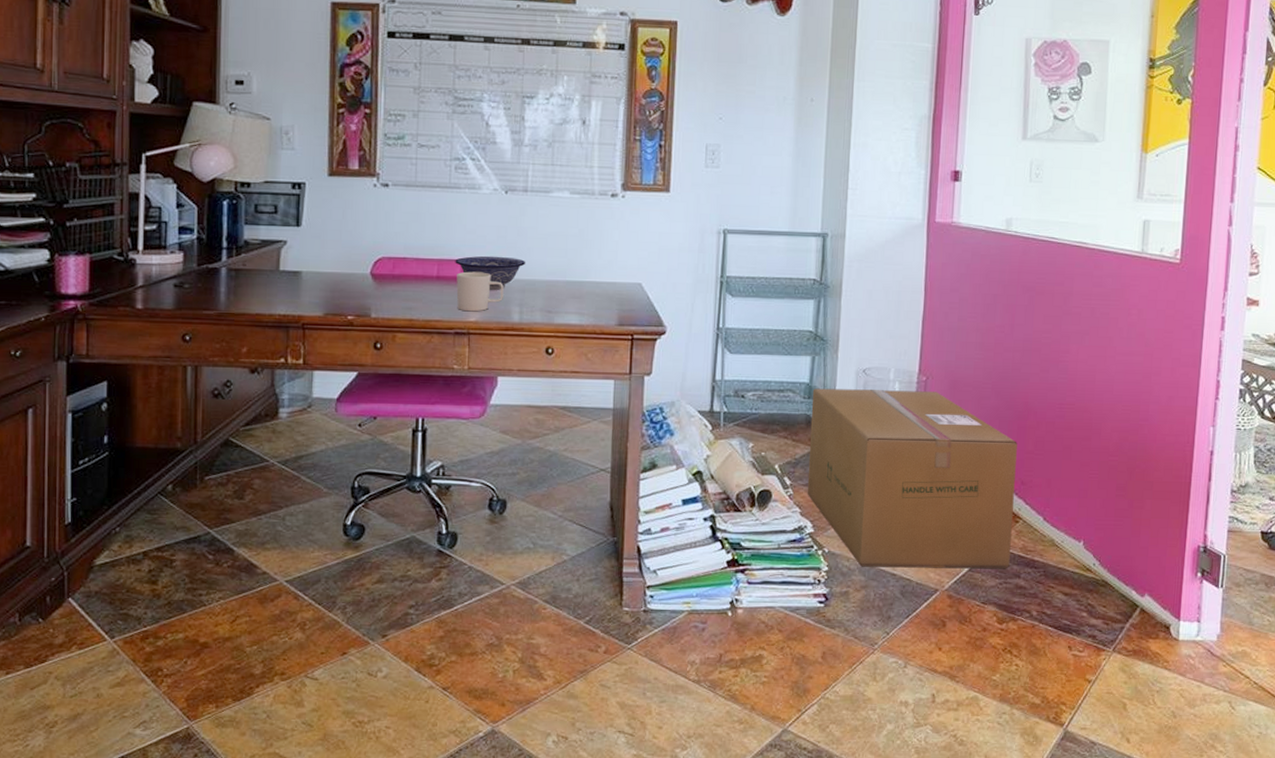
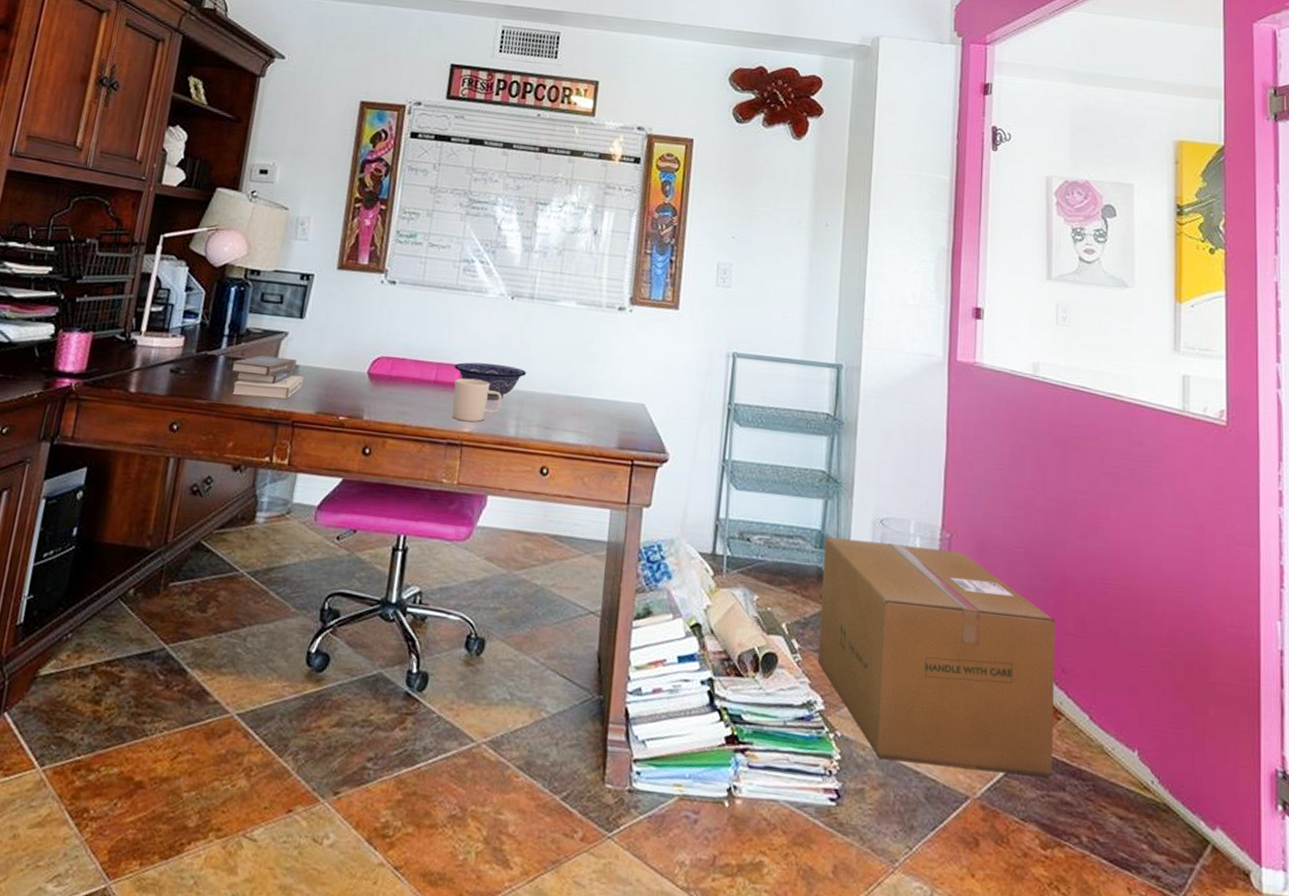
books: none [234,264,308,305] -> present [230,355,304,400]

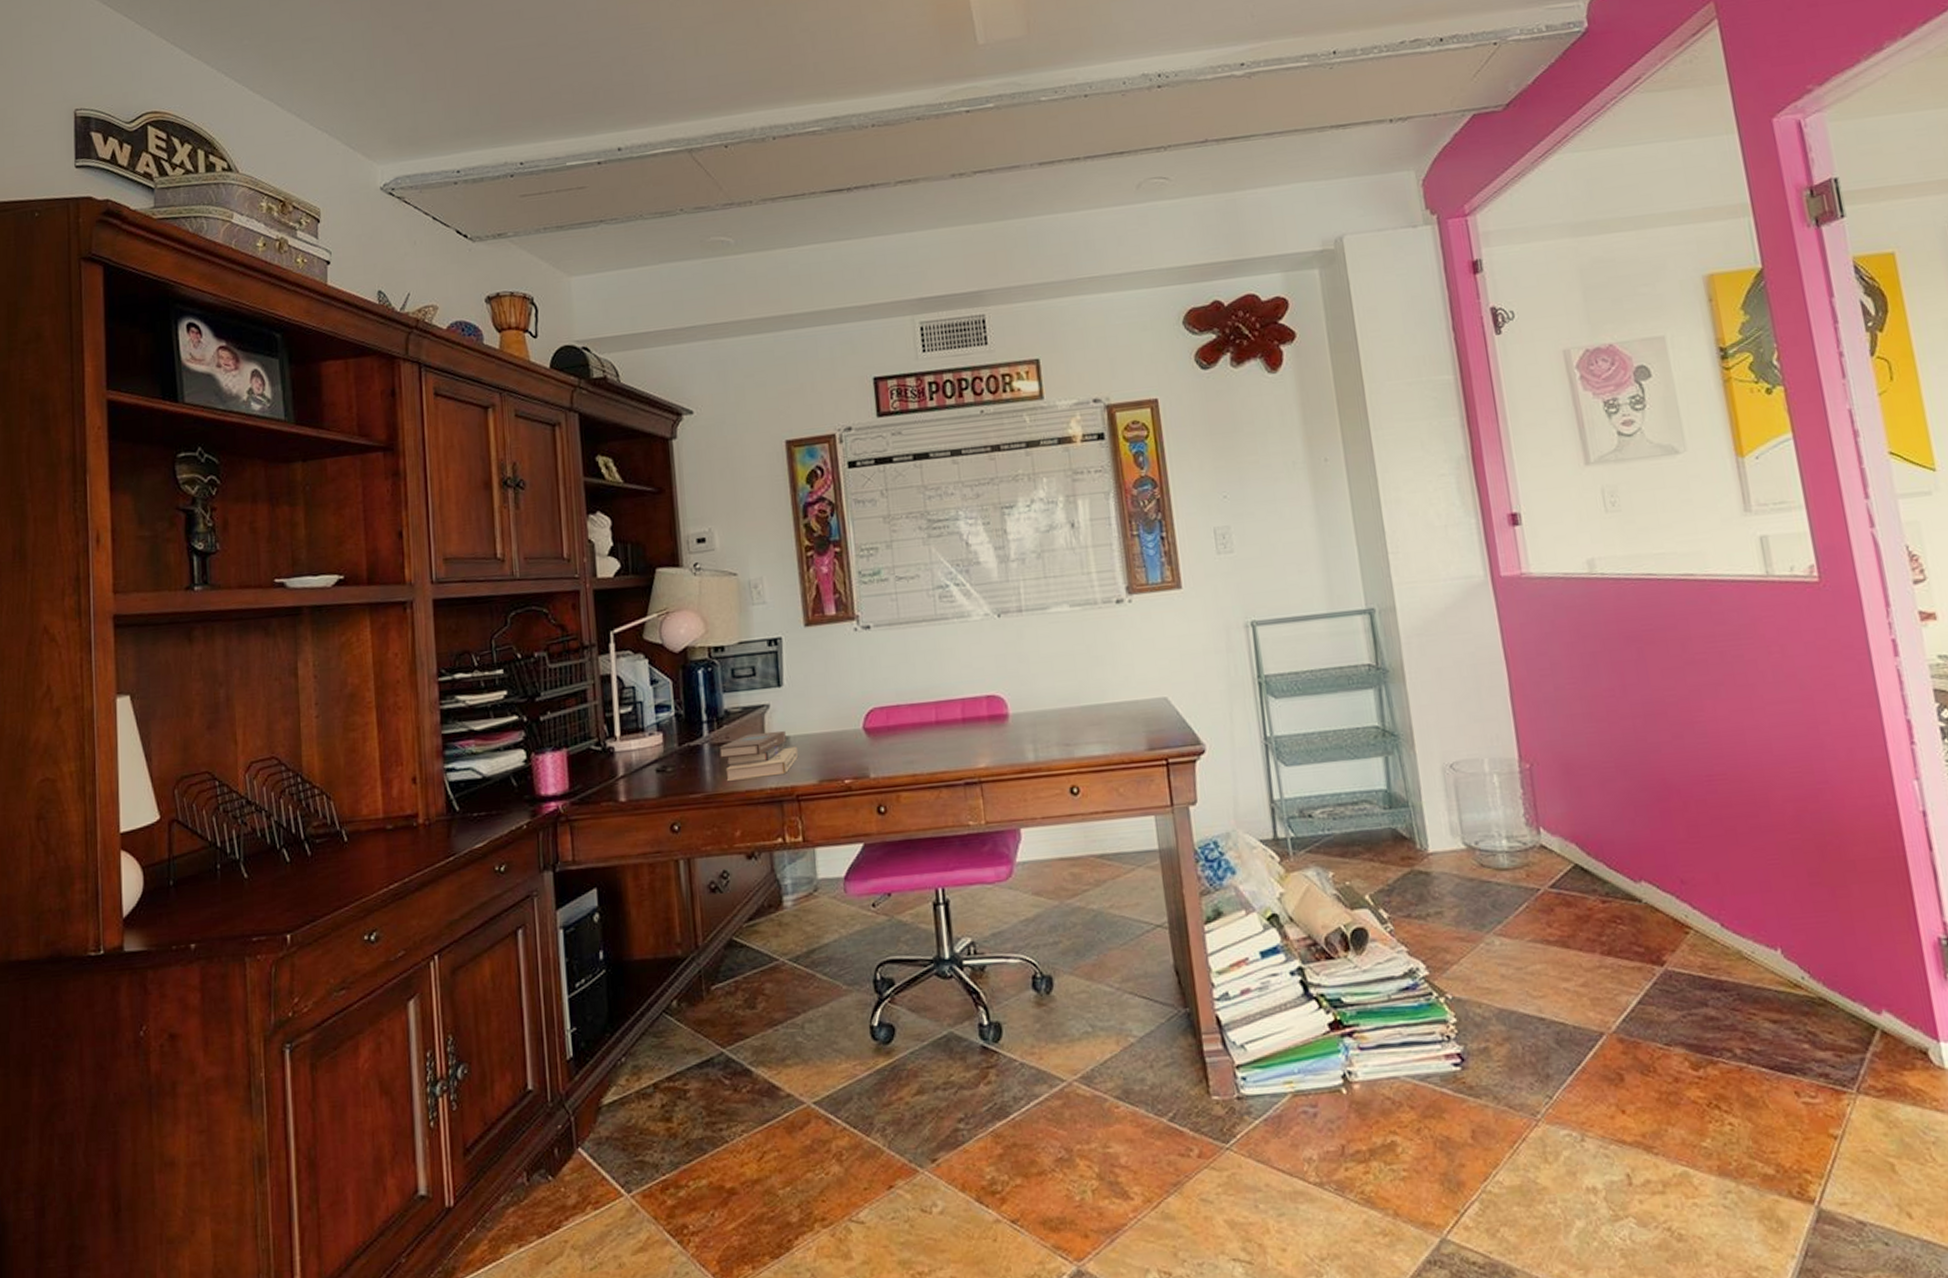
mug: present [452,378,502,423] -> none [958,709,1013,758]
decorative bowl: present [454,362,527,401] -> none [953,688,1033,729]
box: present [817,537,1055,778] -> none [1393,780,1690,1013]

